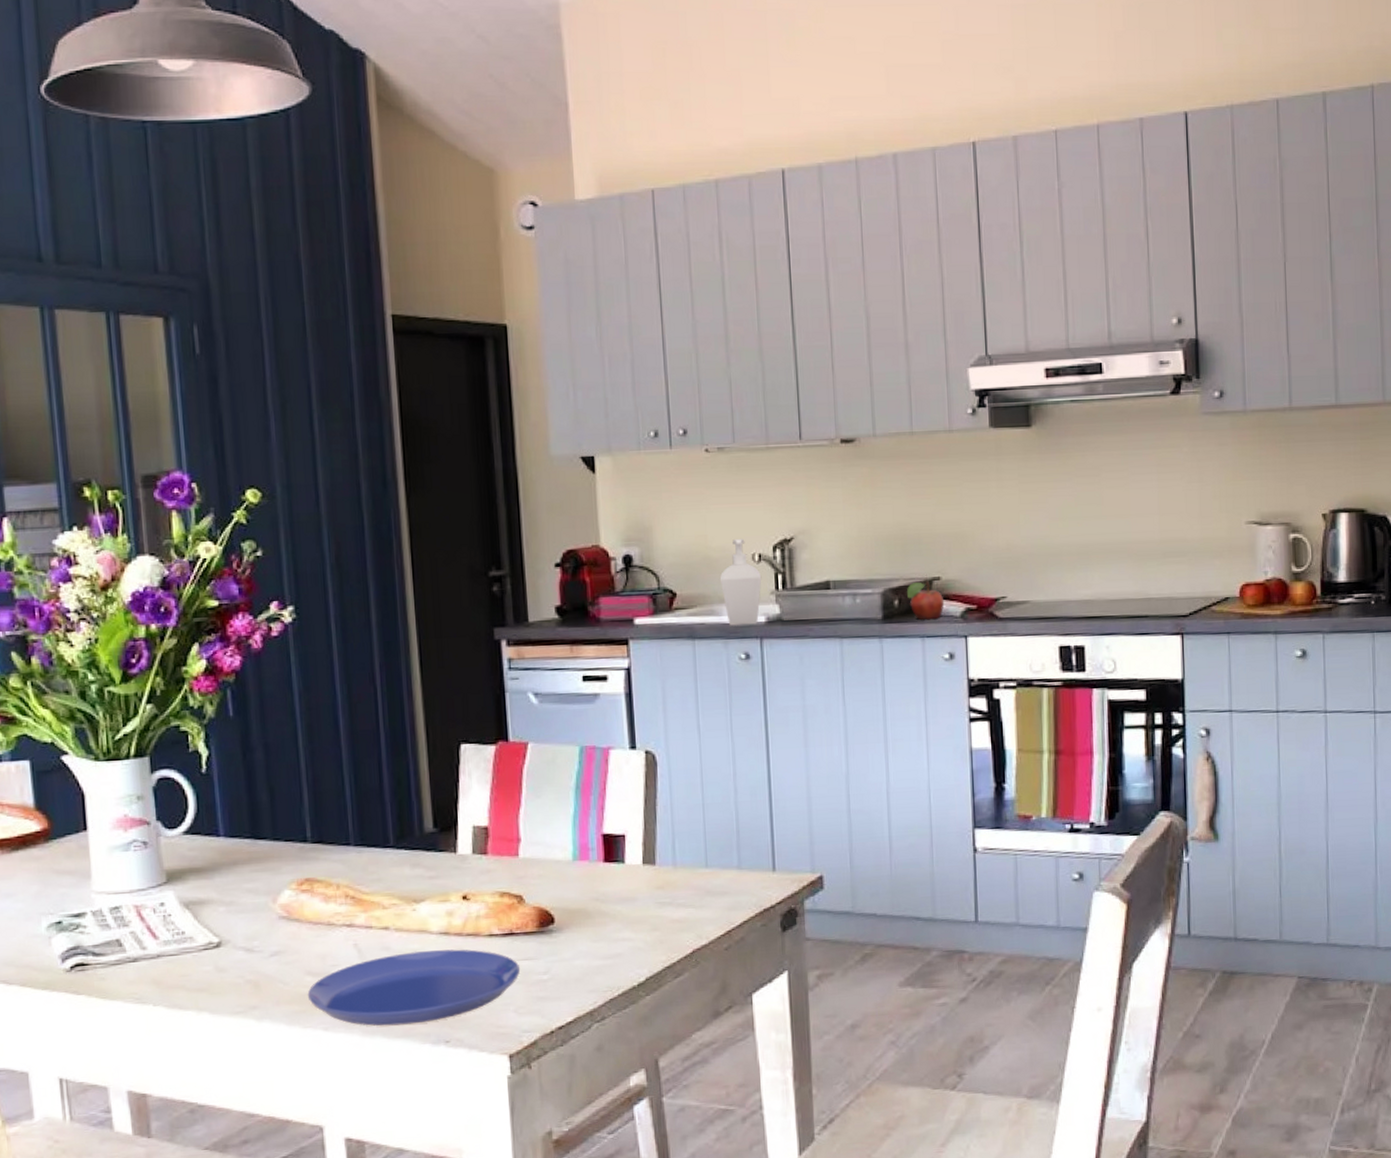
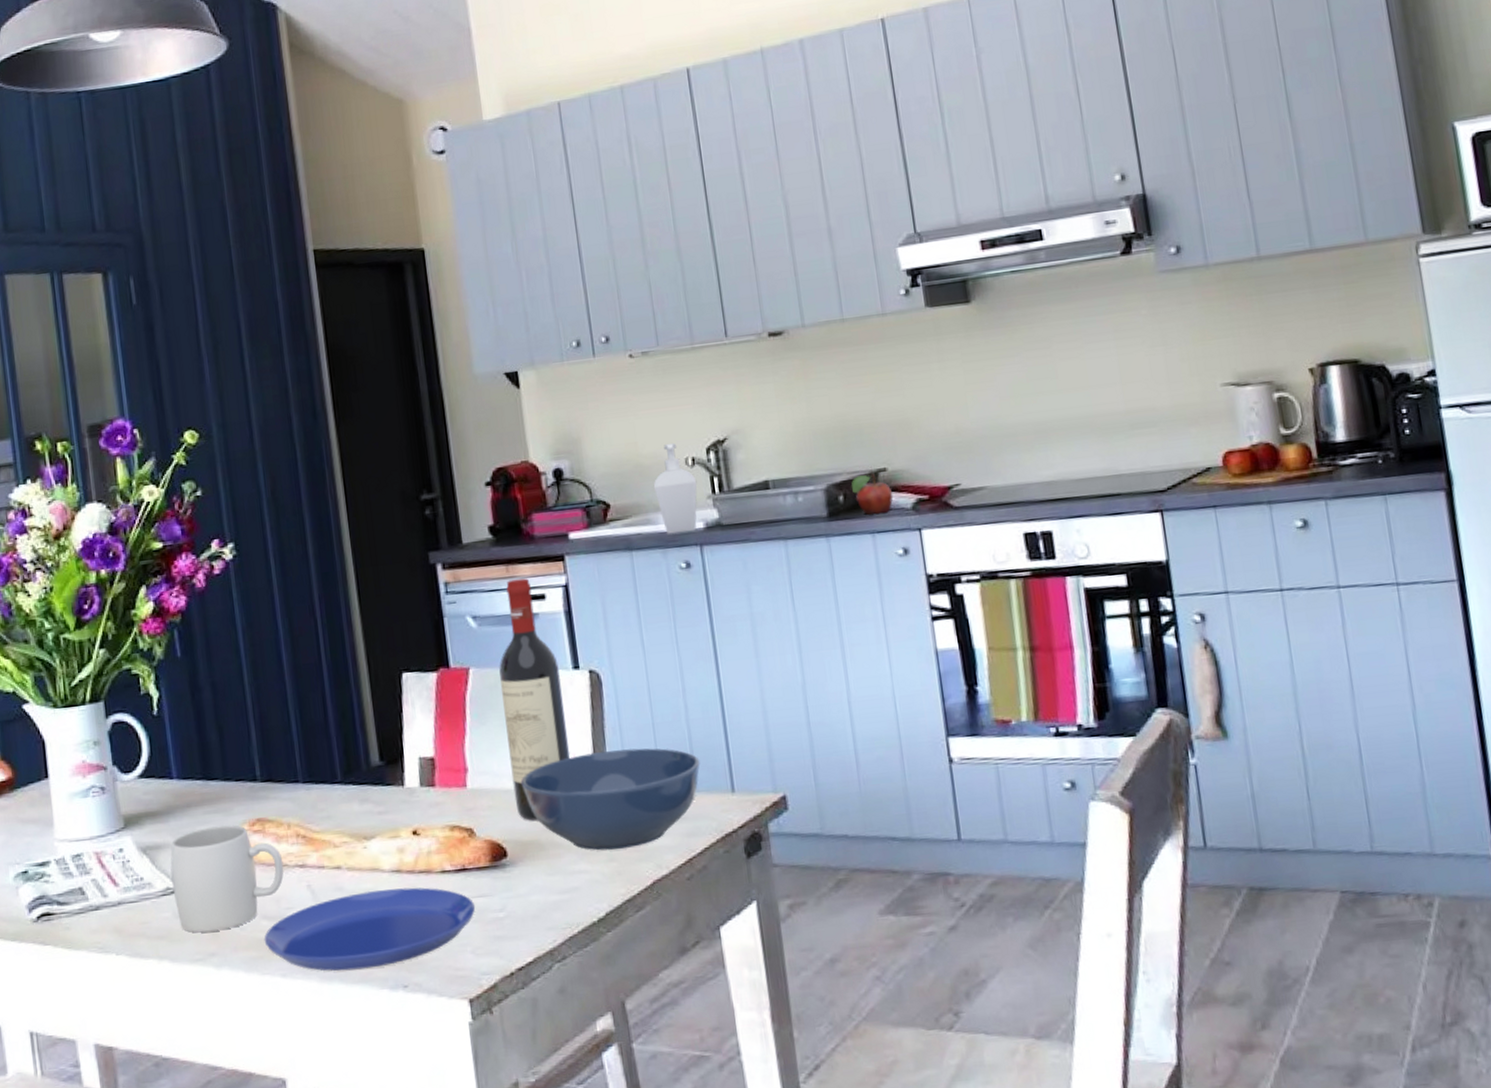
mug: none [213,883,331,987] -> present [170,825,284,933]
wine bottle: none [557,659,622,890] -> present [499,578,571,821]
bowl: none [572,826,745,920] -> present [520,748,700,851]

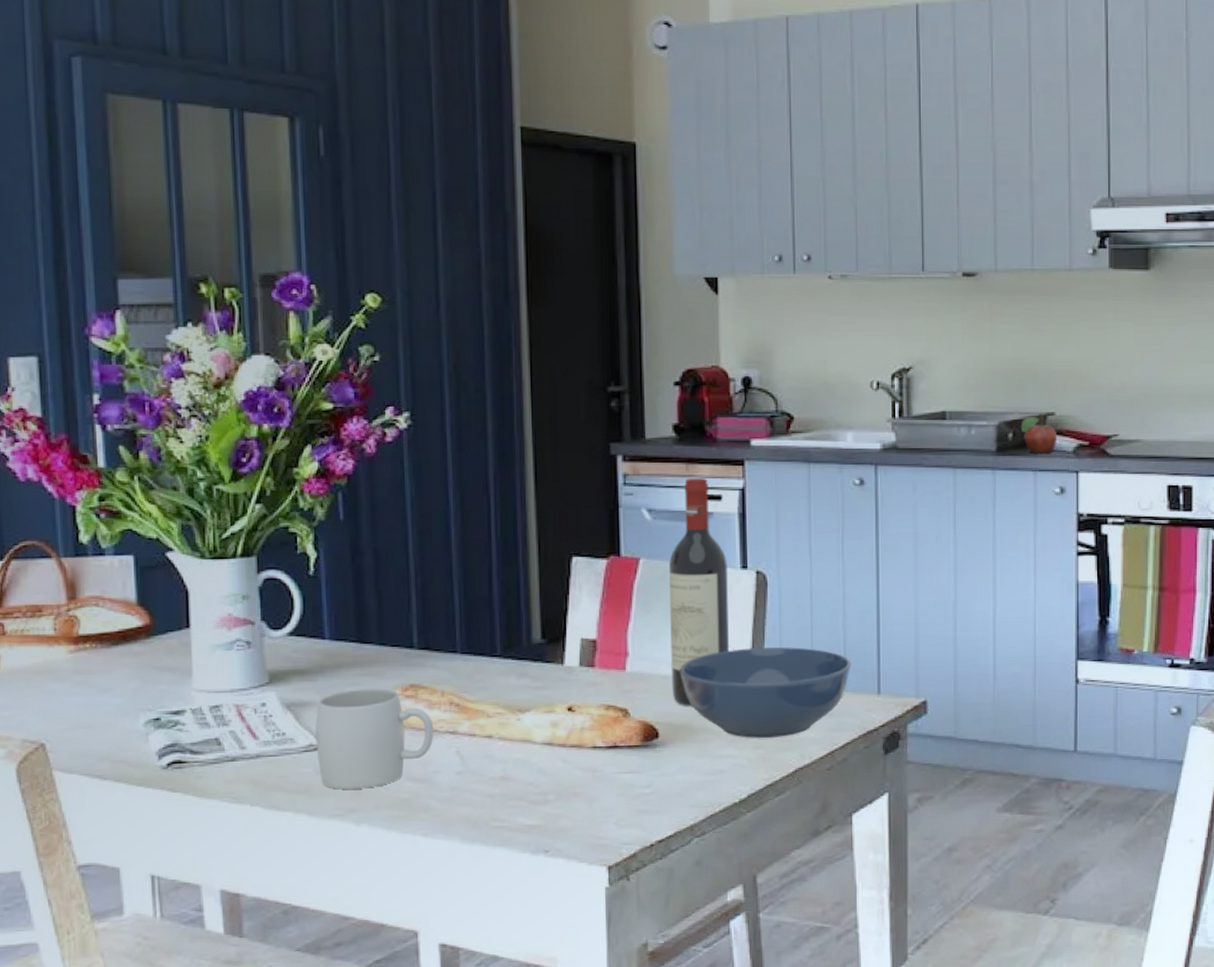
plate: present [264,887,476,971] -> none [407,760,623,834]
soap bottle: present [653,443,697,534] -> none [837,366,879,451]

